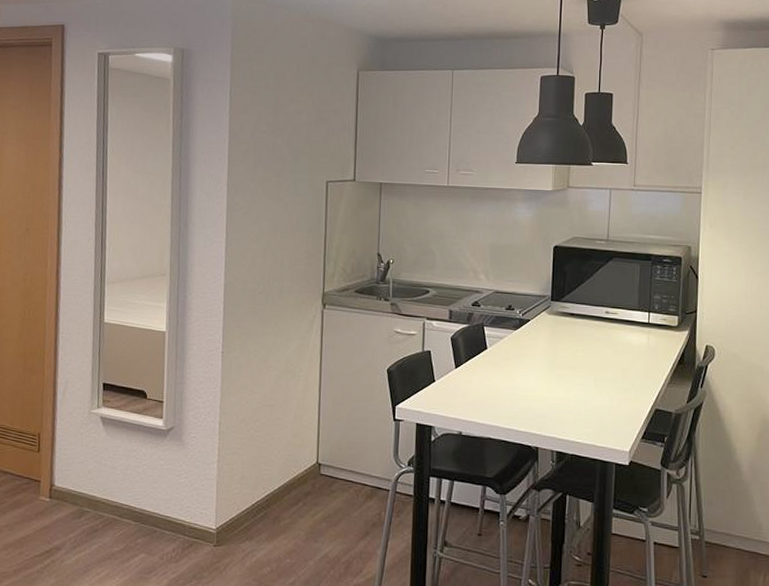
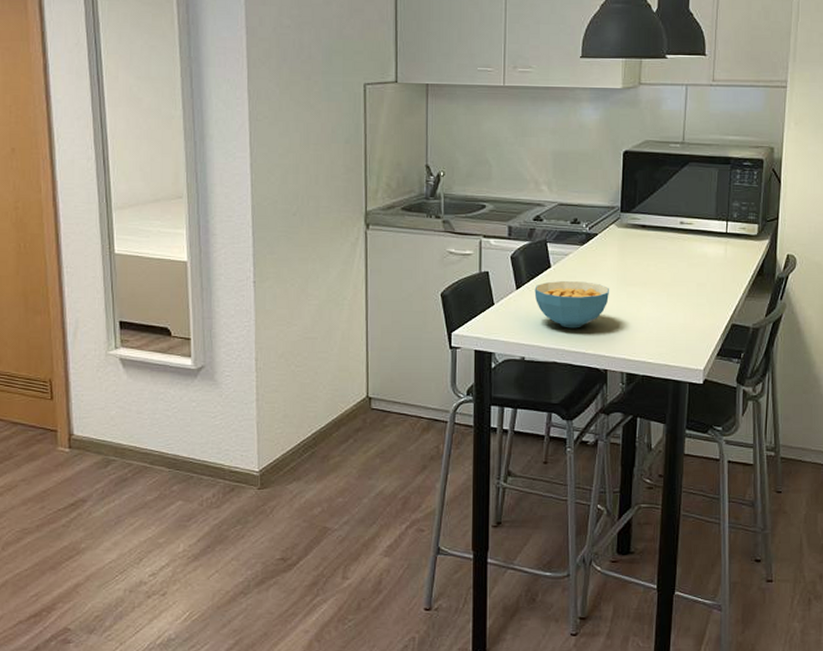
cereal bowl: none [472,362,540,407] -> present [534,281,609,328]

